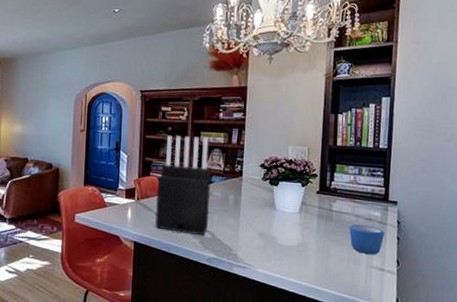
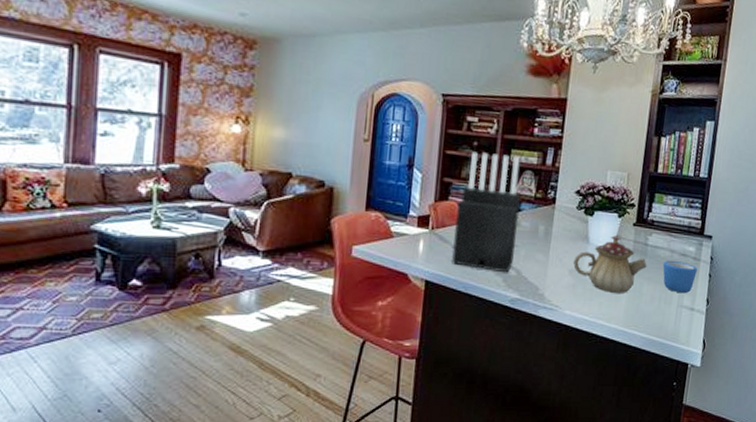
teapot: none [263,203,333,254] -> present [573,235,647,293]

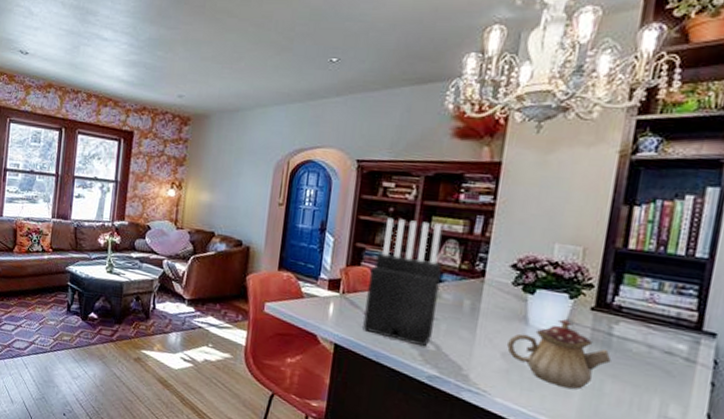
mug: present [663,260,697,294] -> none [635,357,691,402]

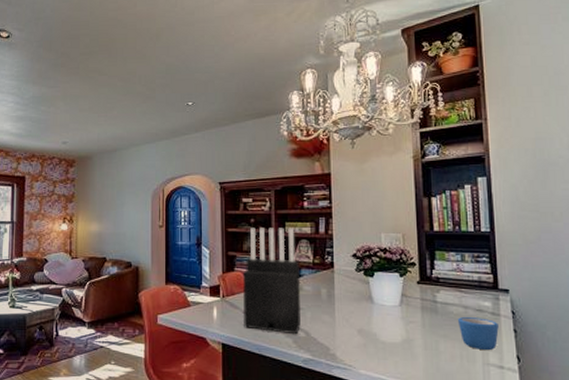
teapot: present [507,319,612,389] -> none [361,294,440,352]
mug: none [635,357,691,402] -> present [458,316,499,351]

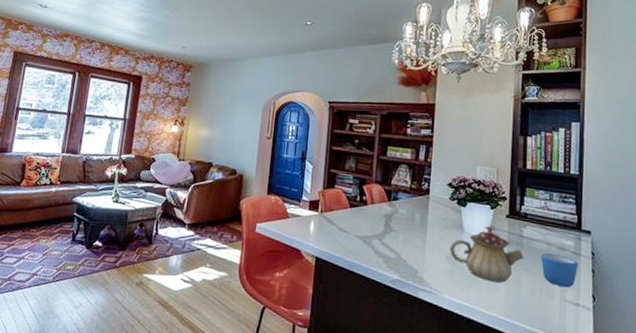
knife block: present [242,227,301,335] -> none [337,148,398,255]
teapot: none [361,294,440,352] -> present [450,226,524,283]

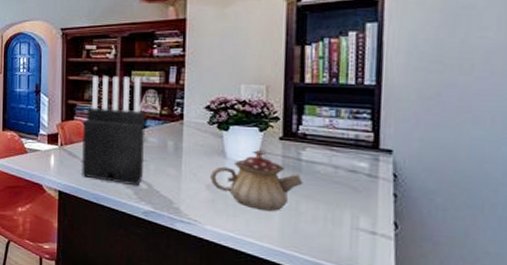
knife block: none [337,148,398,255] -> present [80,76,146,187]
mug: present [541,252,578,288] -> none [325,176,375,215]

